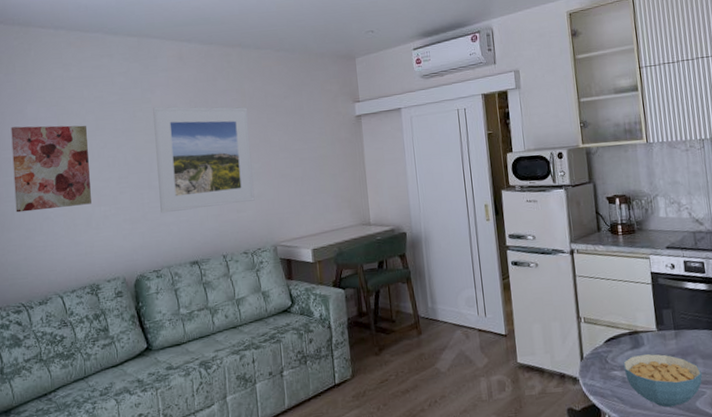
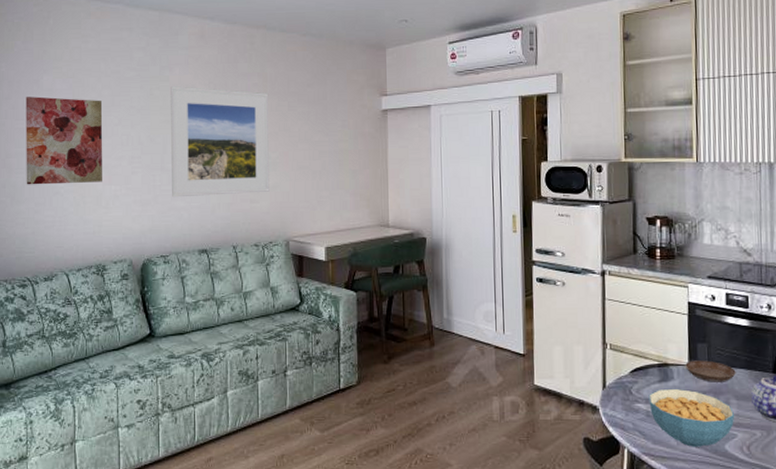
saucer: none [653,324,700,345] -> present [685,360,736,382]

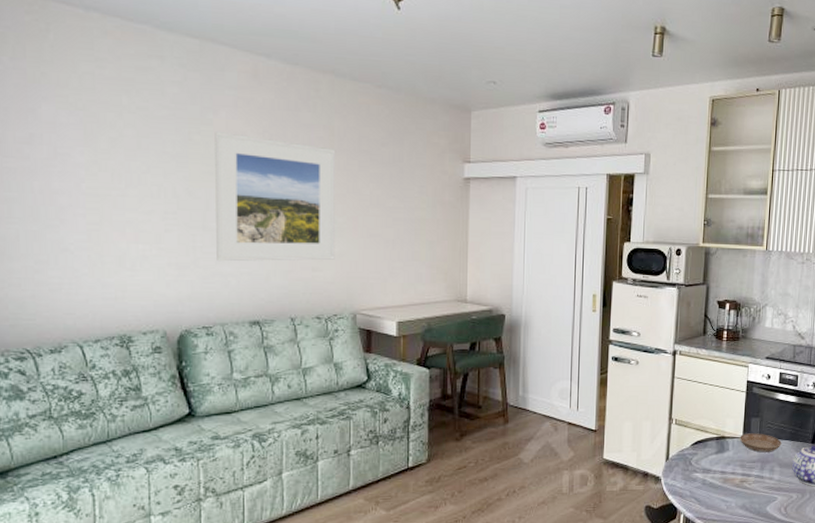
wall art: present [25,96,102,185] -> none [17,129,126,240]
cereal bowl: present [648,388,735,447] -> none [705,458,777,510]

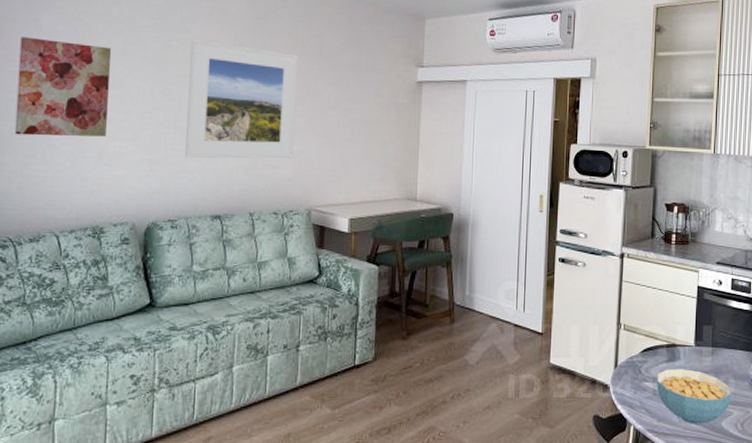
wall art: none [17,129,126,240] -> present [14,37,111,137]
cereal bowl: none [705,458,777,510] -> present [656,368,732,424]
saucer: present [740,433,782,453] -> none [691,342,736,363]

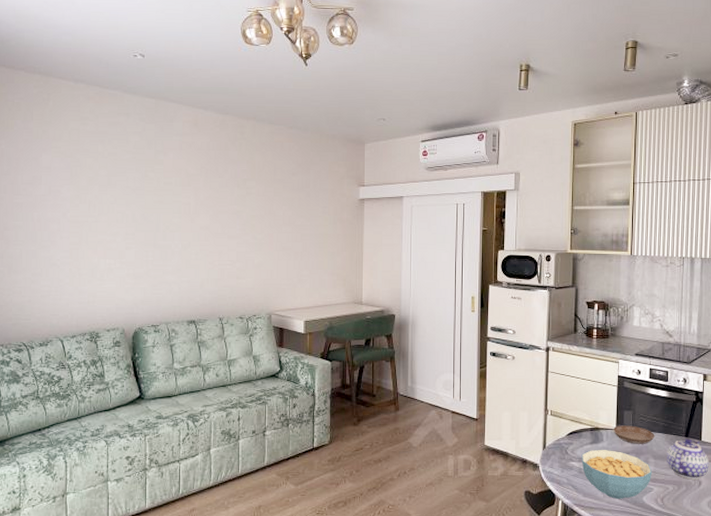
wall art: present [14,37,111,137] -> none [23,173,98,257]
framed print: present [185,39,298,159] -> none [164,169,255,272]
saucer: none [691,342,736,363] -> present [613,425,655,444]

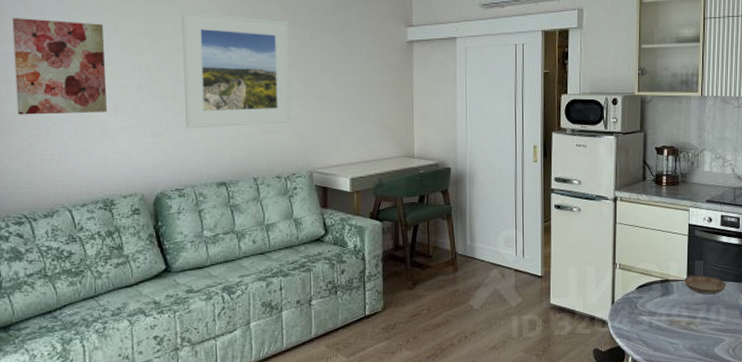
wall art: none [23,173,98,257] -> present [12,18,107,115]
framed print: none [164,169,255,272] -> present [181,11,292,129]
cereal bowl: present [581,449,652,499] -> none [651,301,724,352]

